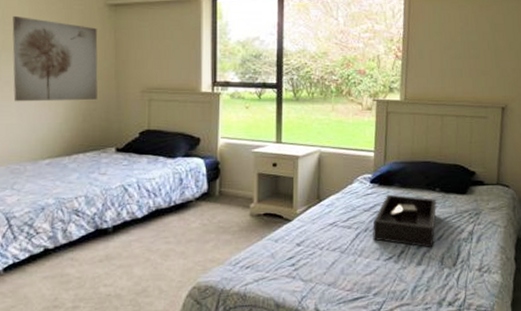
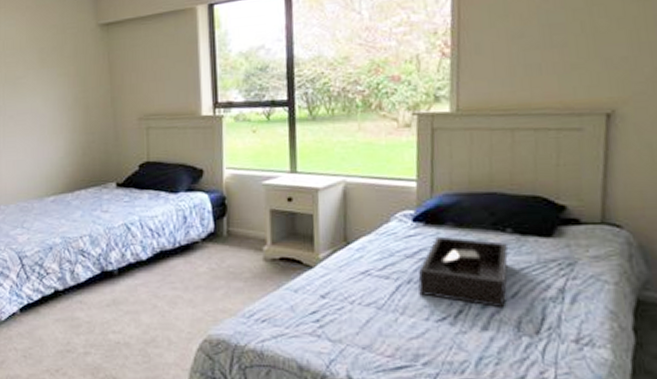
wall art: present [12,15,98,102] -> none [12,46,95,137]

